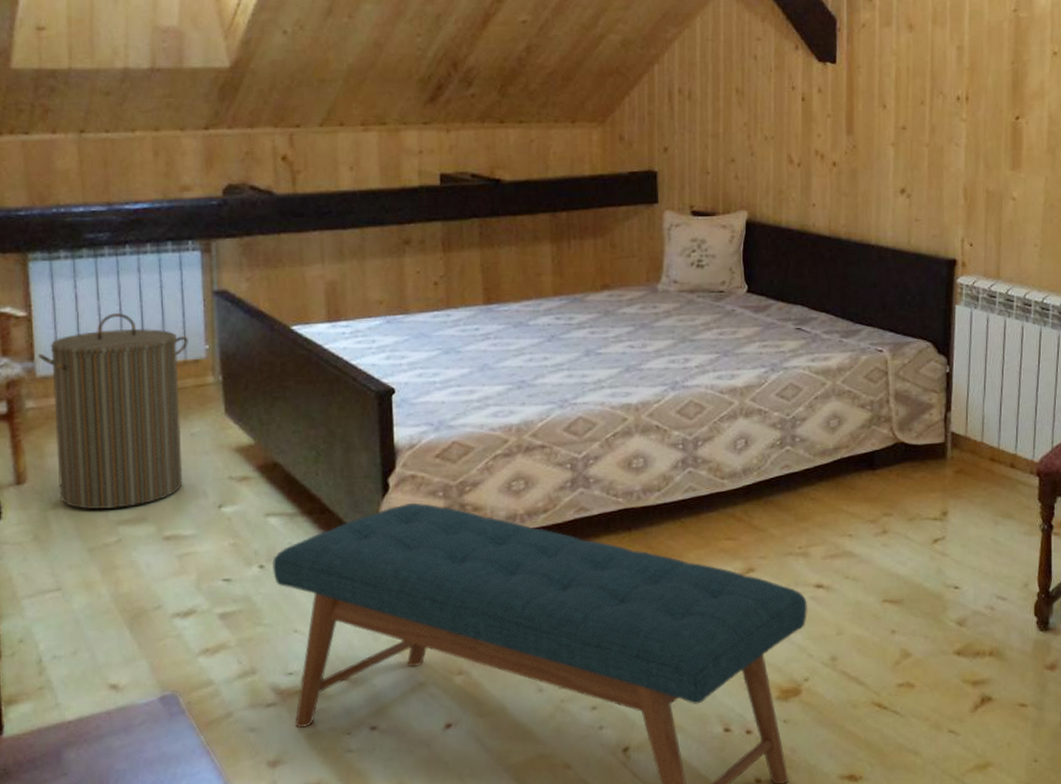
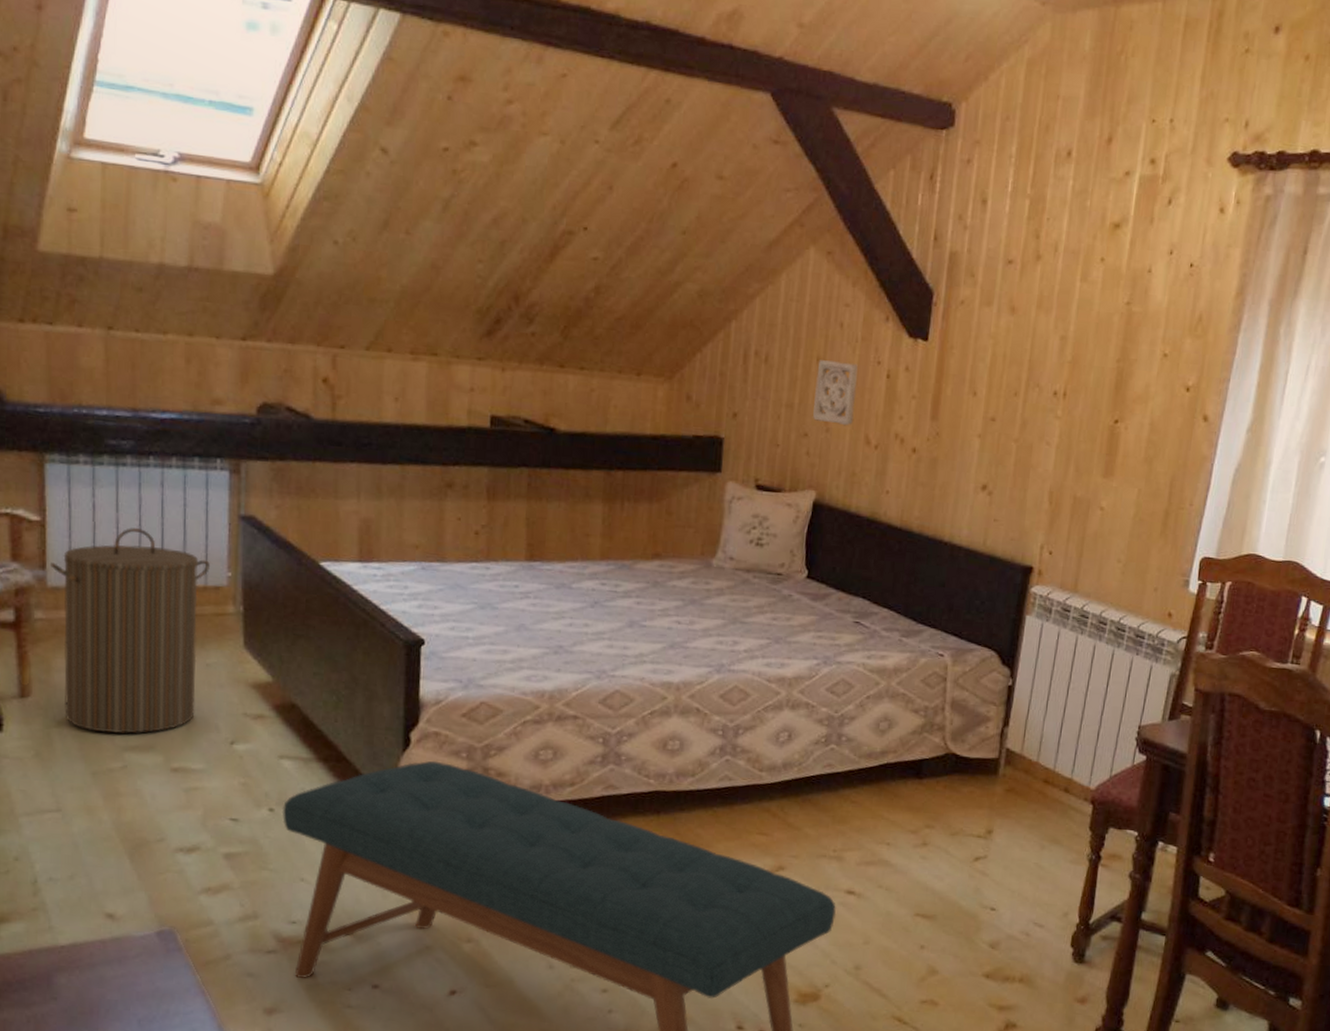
wall ornament: none [737,91,776,149] -> present [813,360,858,426]

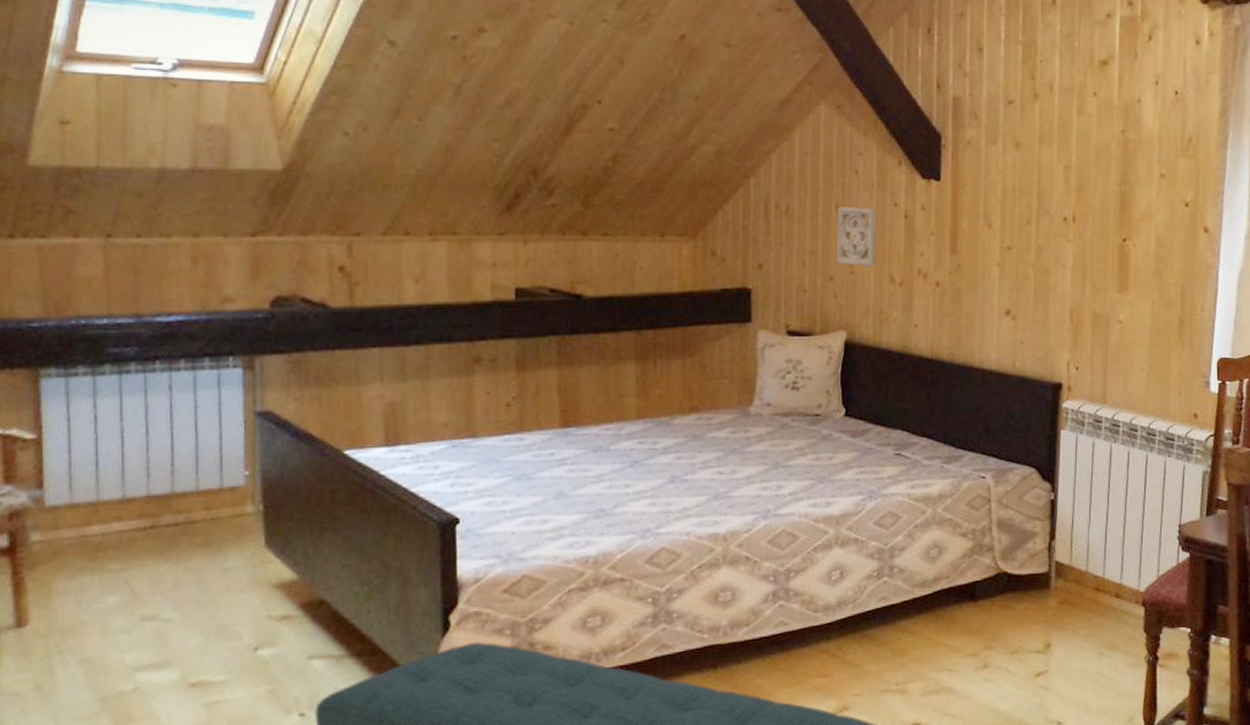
laundry hamper: present [49,527,210,734] -> none [47,434,225,655]

